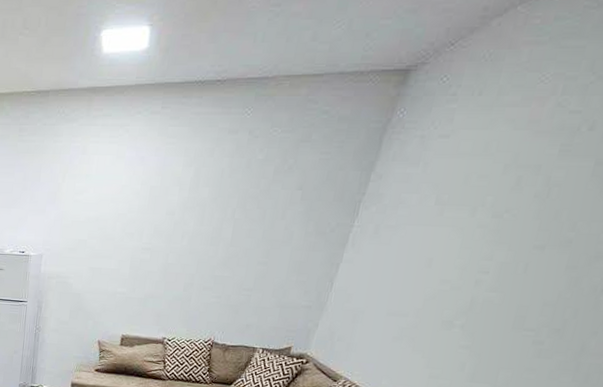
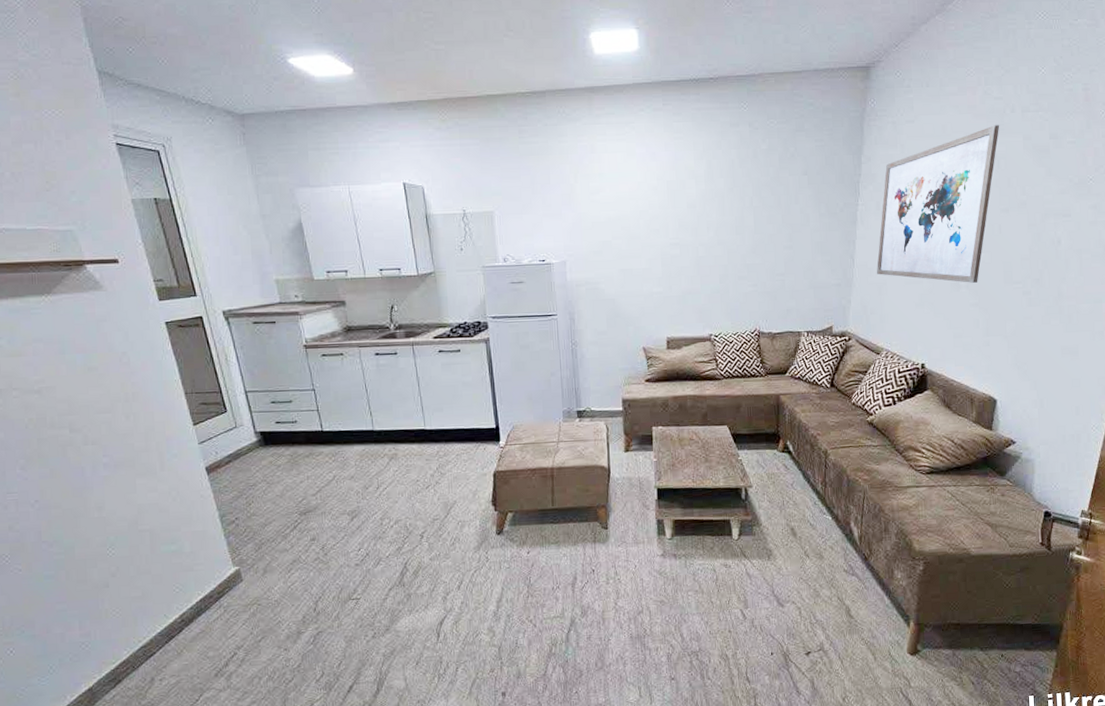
wall art: none [355,145,567,324] -> present [876,125,1000,283]

